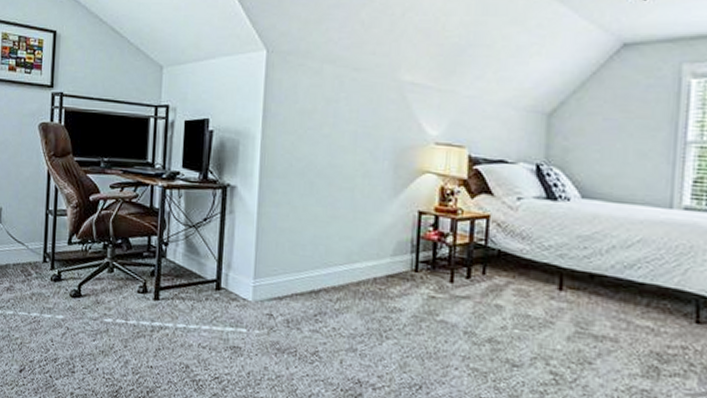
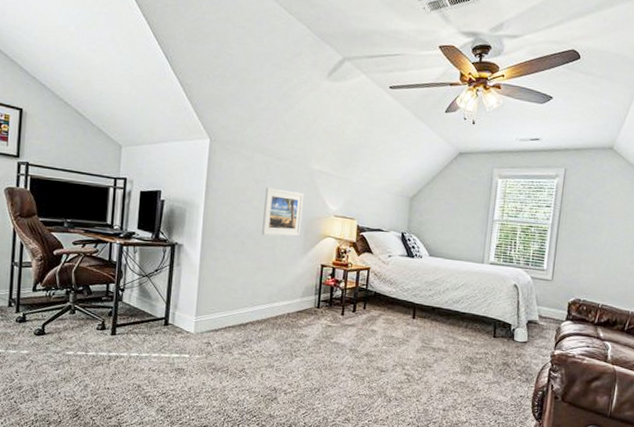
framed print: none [335,108,392,174] -> present [261,187,304,237]

